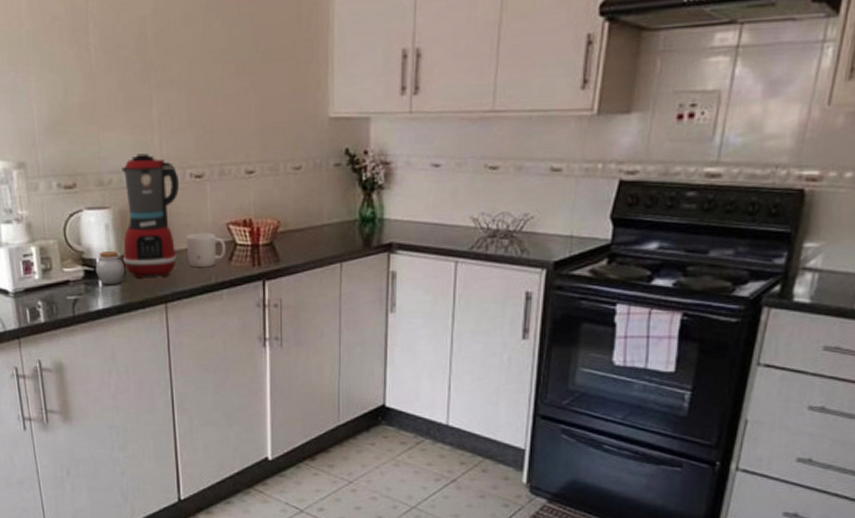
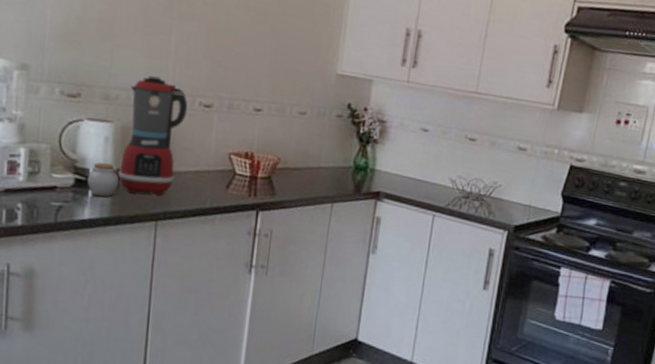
mug: present [185,233,227,268] -> none [185,158,226,192]

